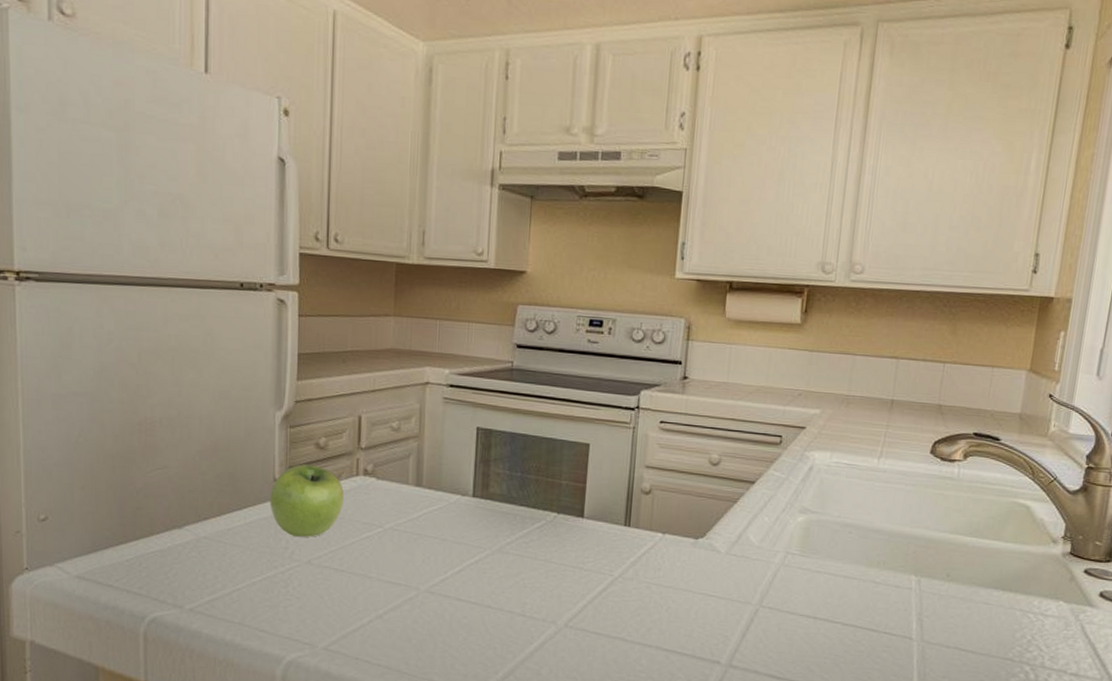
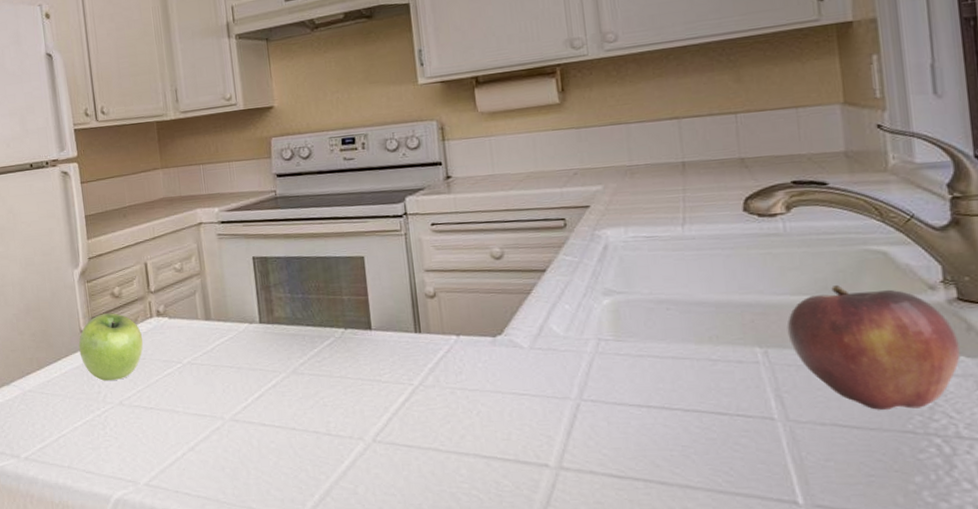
fruit: none [939,529,1062,641] -> present [787,284,961,410]

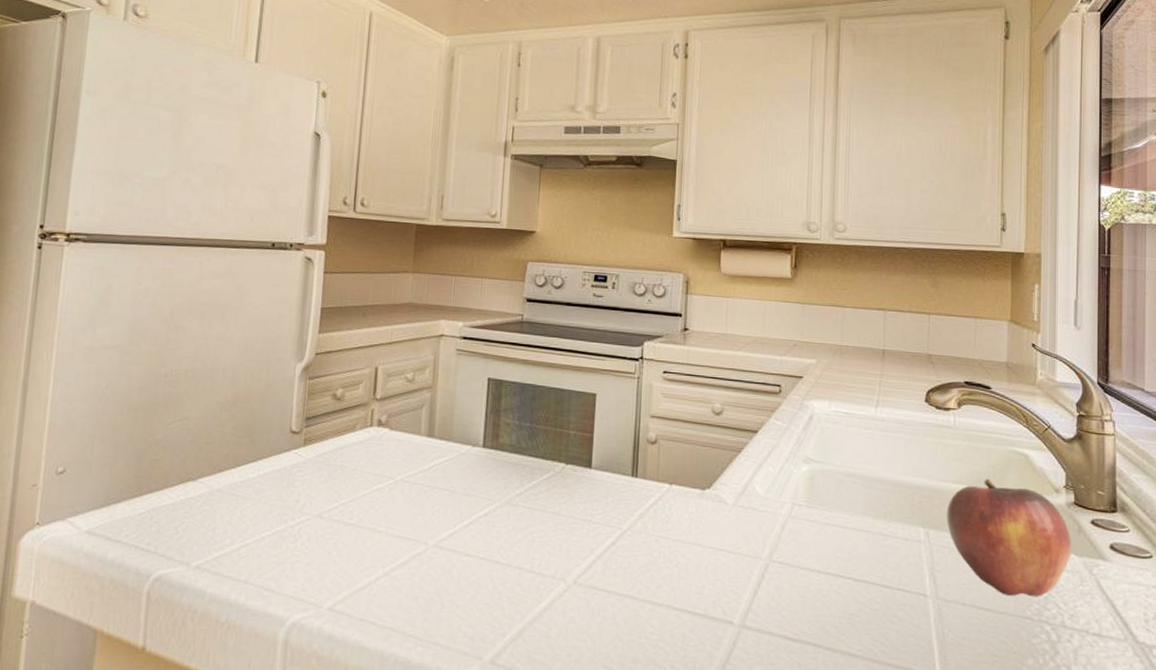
fruit: present [78,313,143,381] -> none [284,415,358,490]

